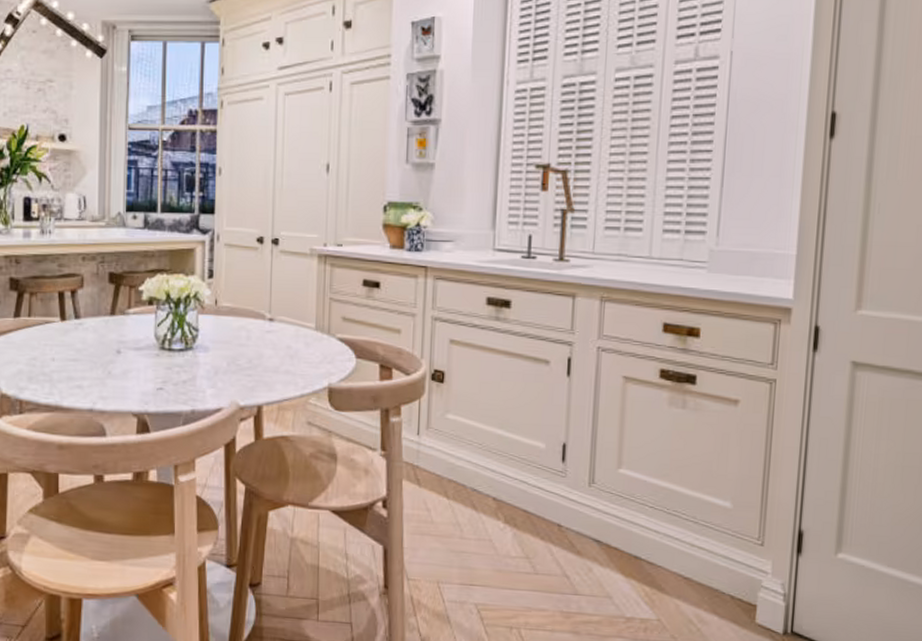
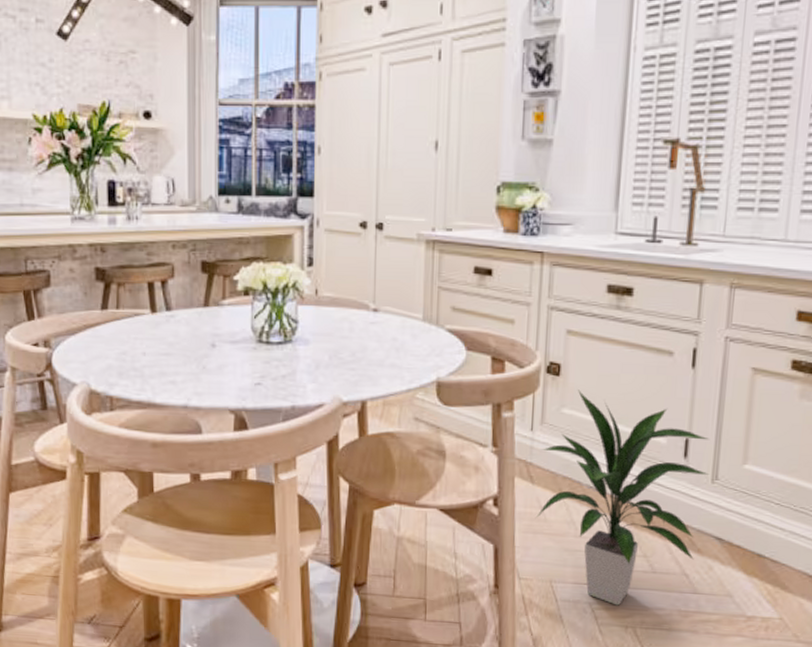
indoor plant: none [423,396,587,607] -> present [536,390,710,606]

